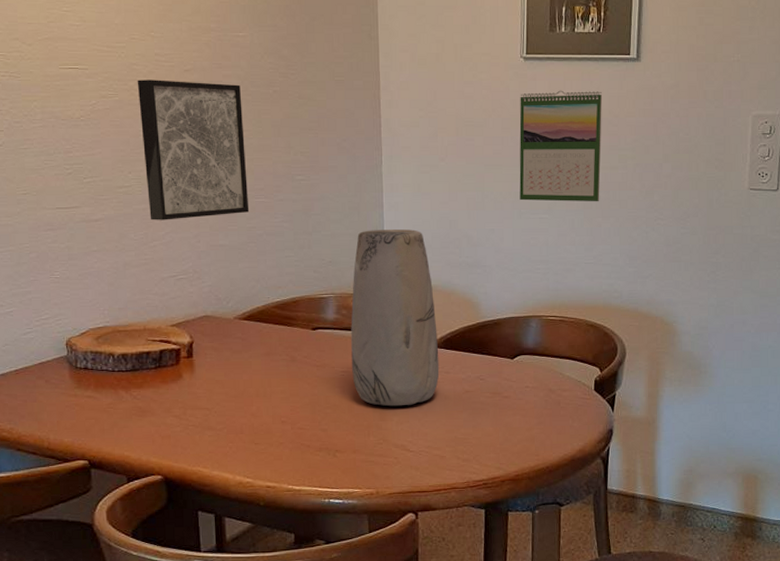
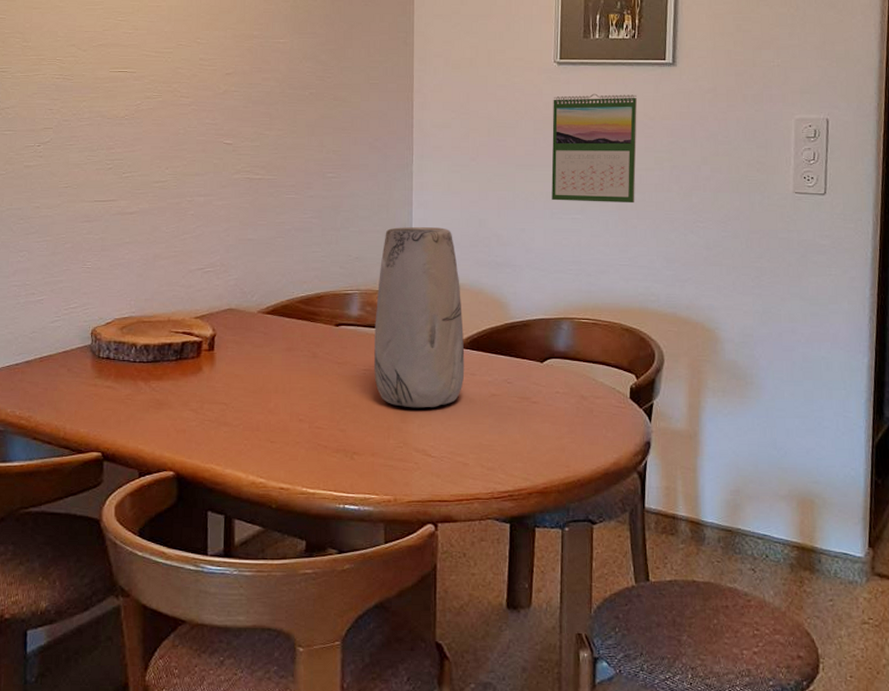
wall art: present [137,80,250,221] -> none [180,82,280,214]

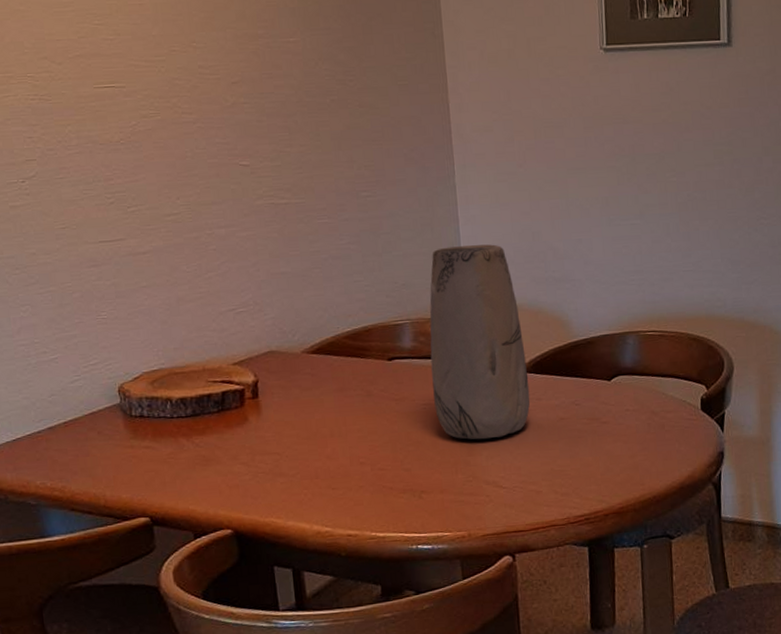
calendar: present [551,93,637,204] -> none [602,81,696,206]

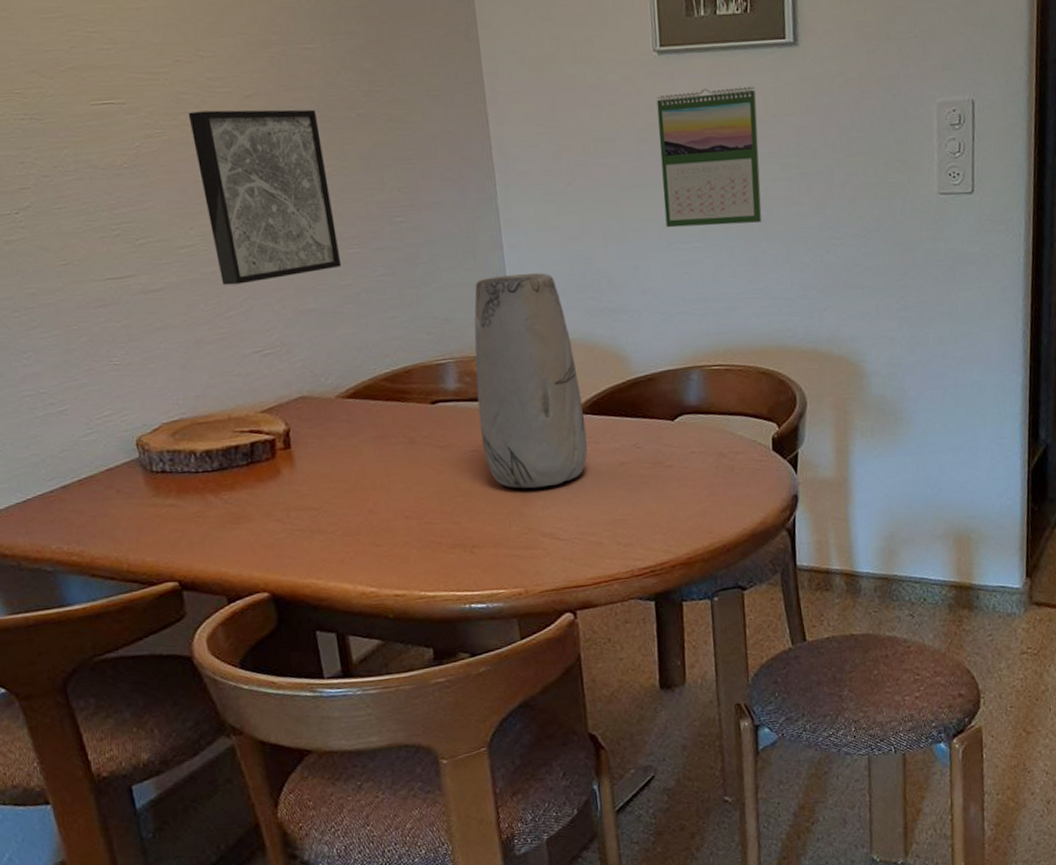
wall art: none [180,94,312,250] -> present [188,109,342,286]
calendar: none [602,81,696,206] -> present [656,86,762,228]

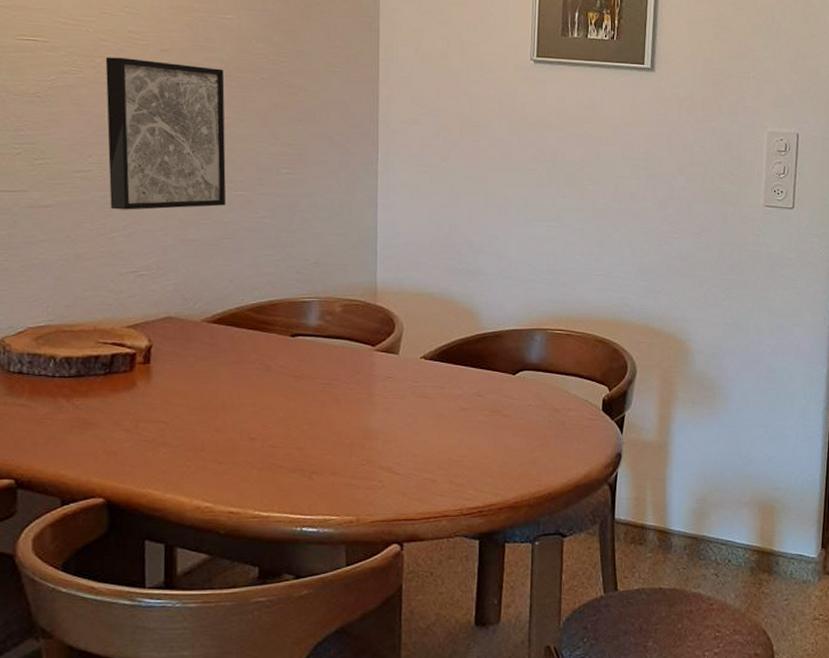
vase: present [474,273,588,489] -> none [335,230,433,424]
calendar: present [656,86,762,228] -> none [526,95,615,212]

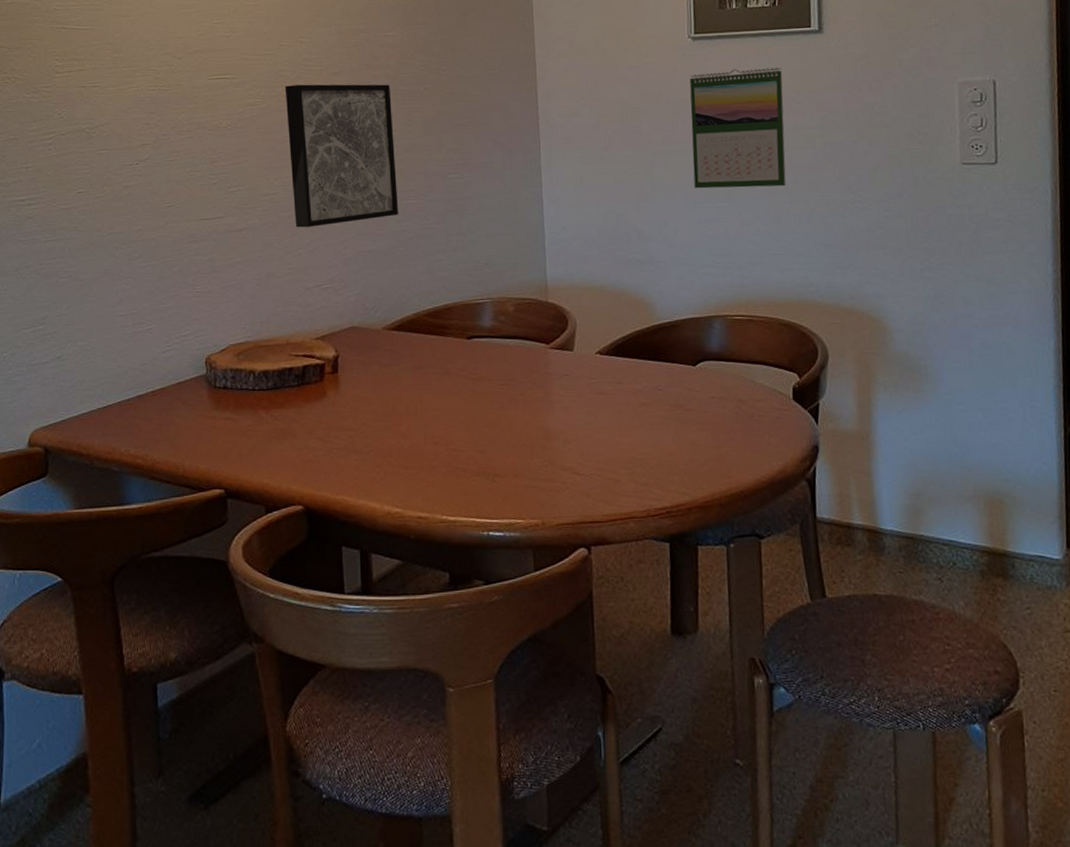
calendar: none [526,95,615,212] -> present [689,67,786,189]

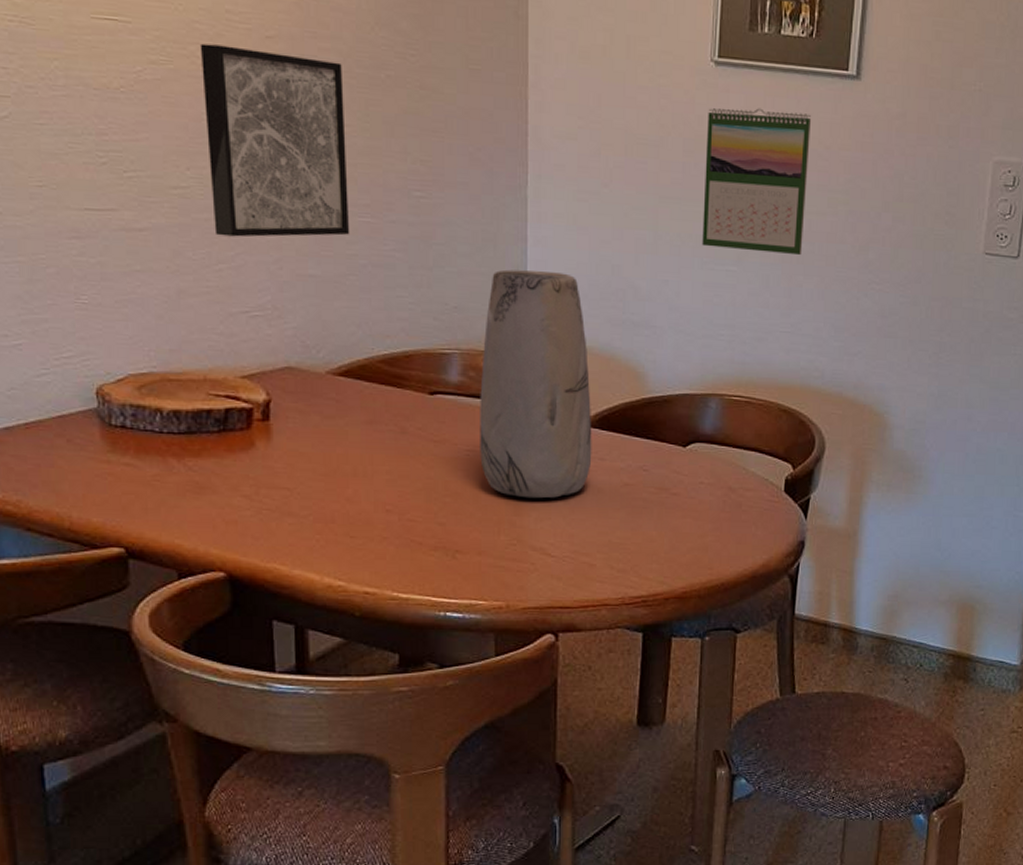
vase: none [509,225,611,423] -> present [480,269,592,499]

